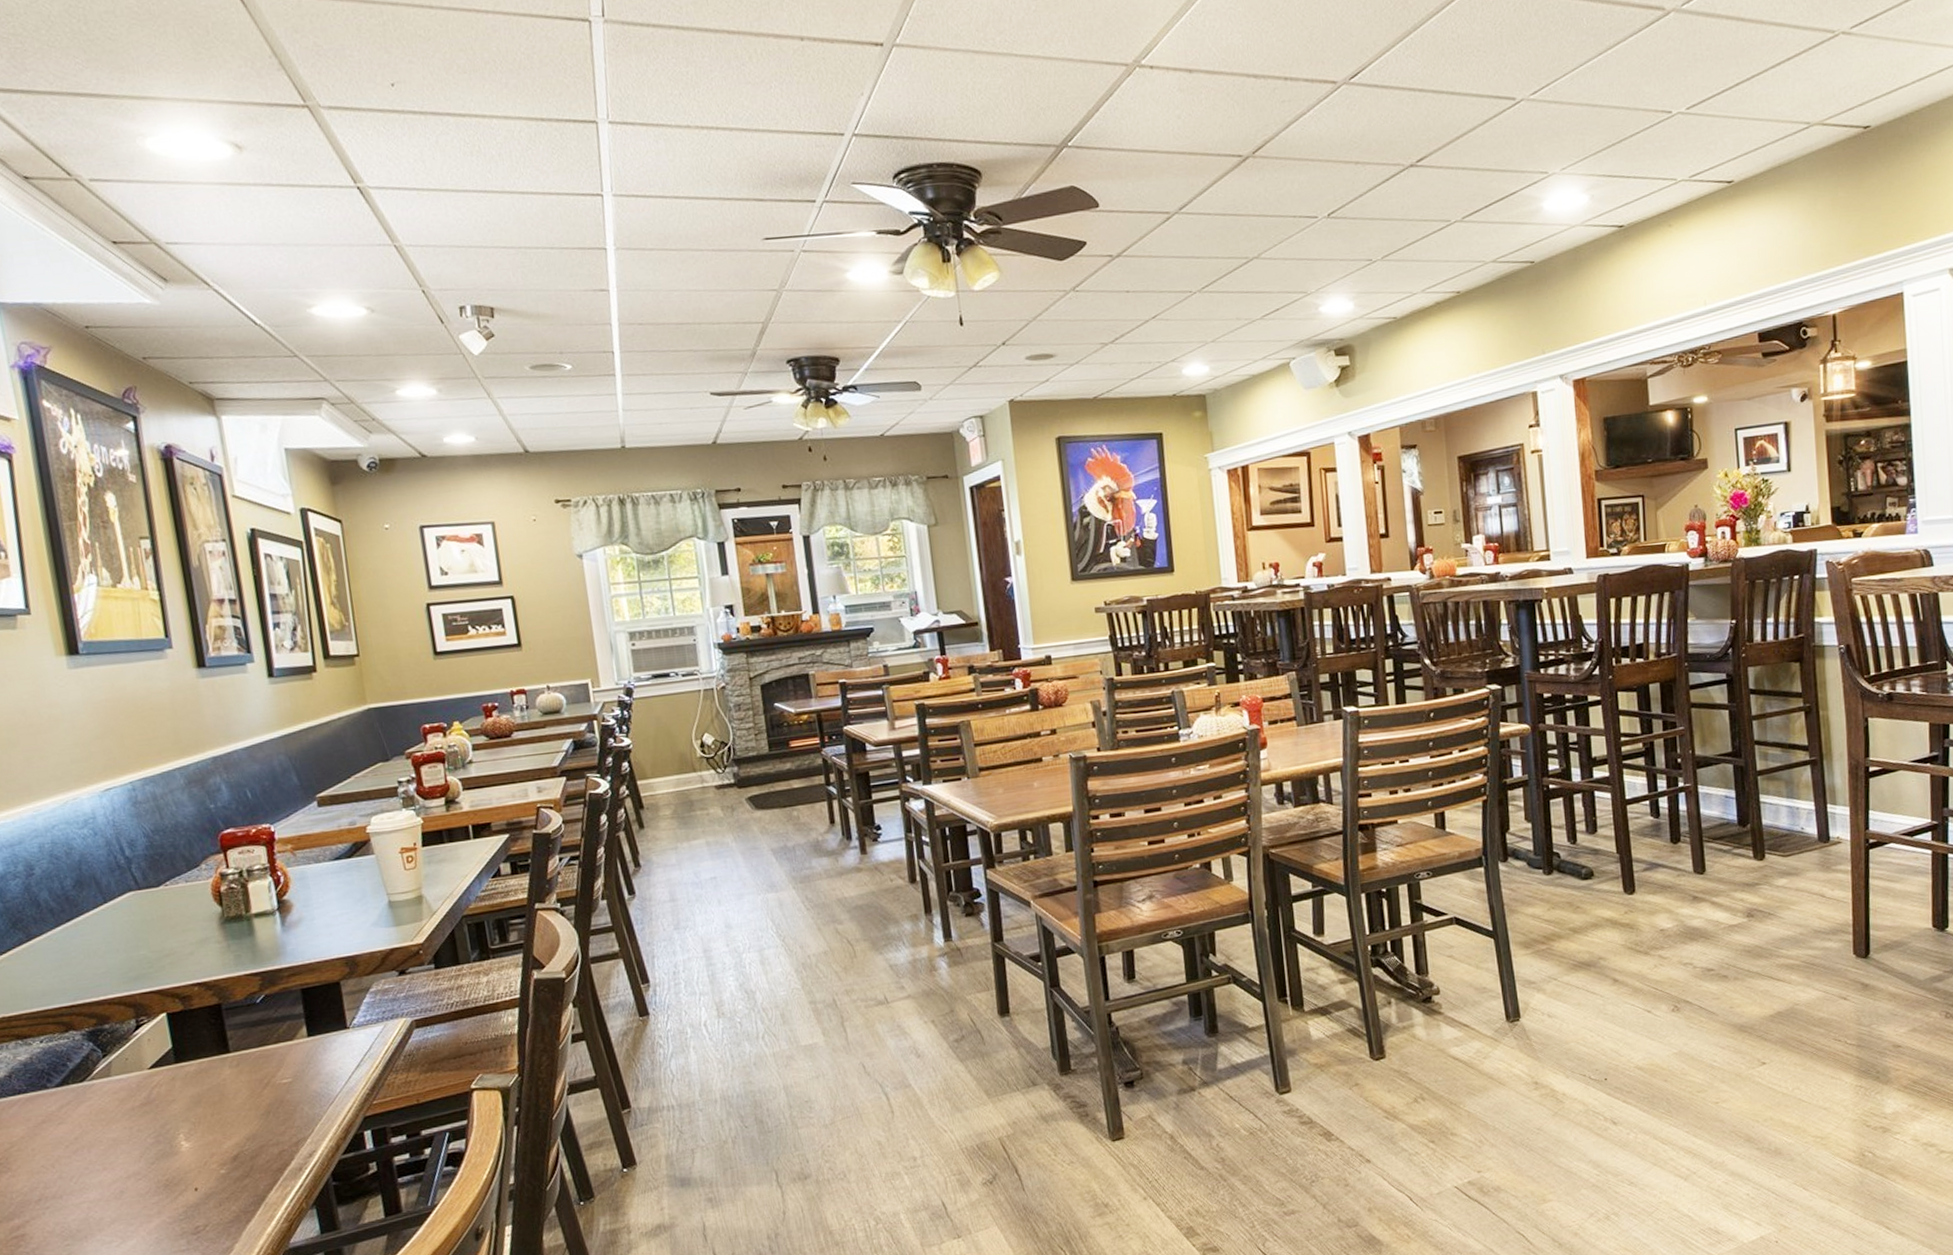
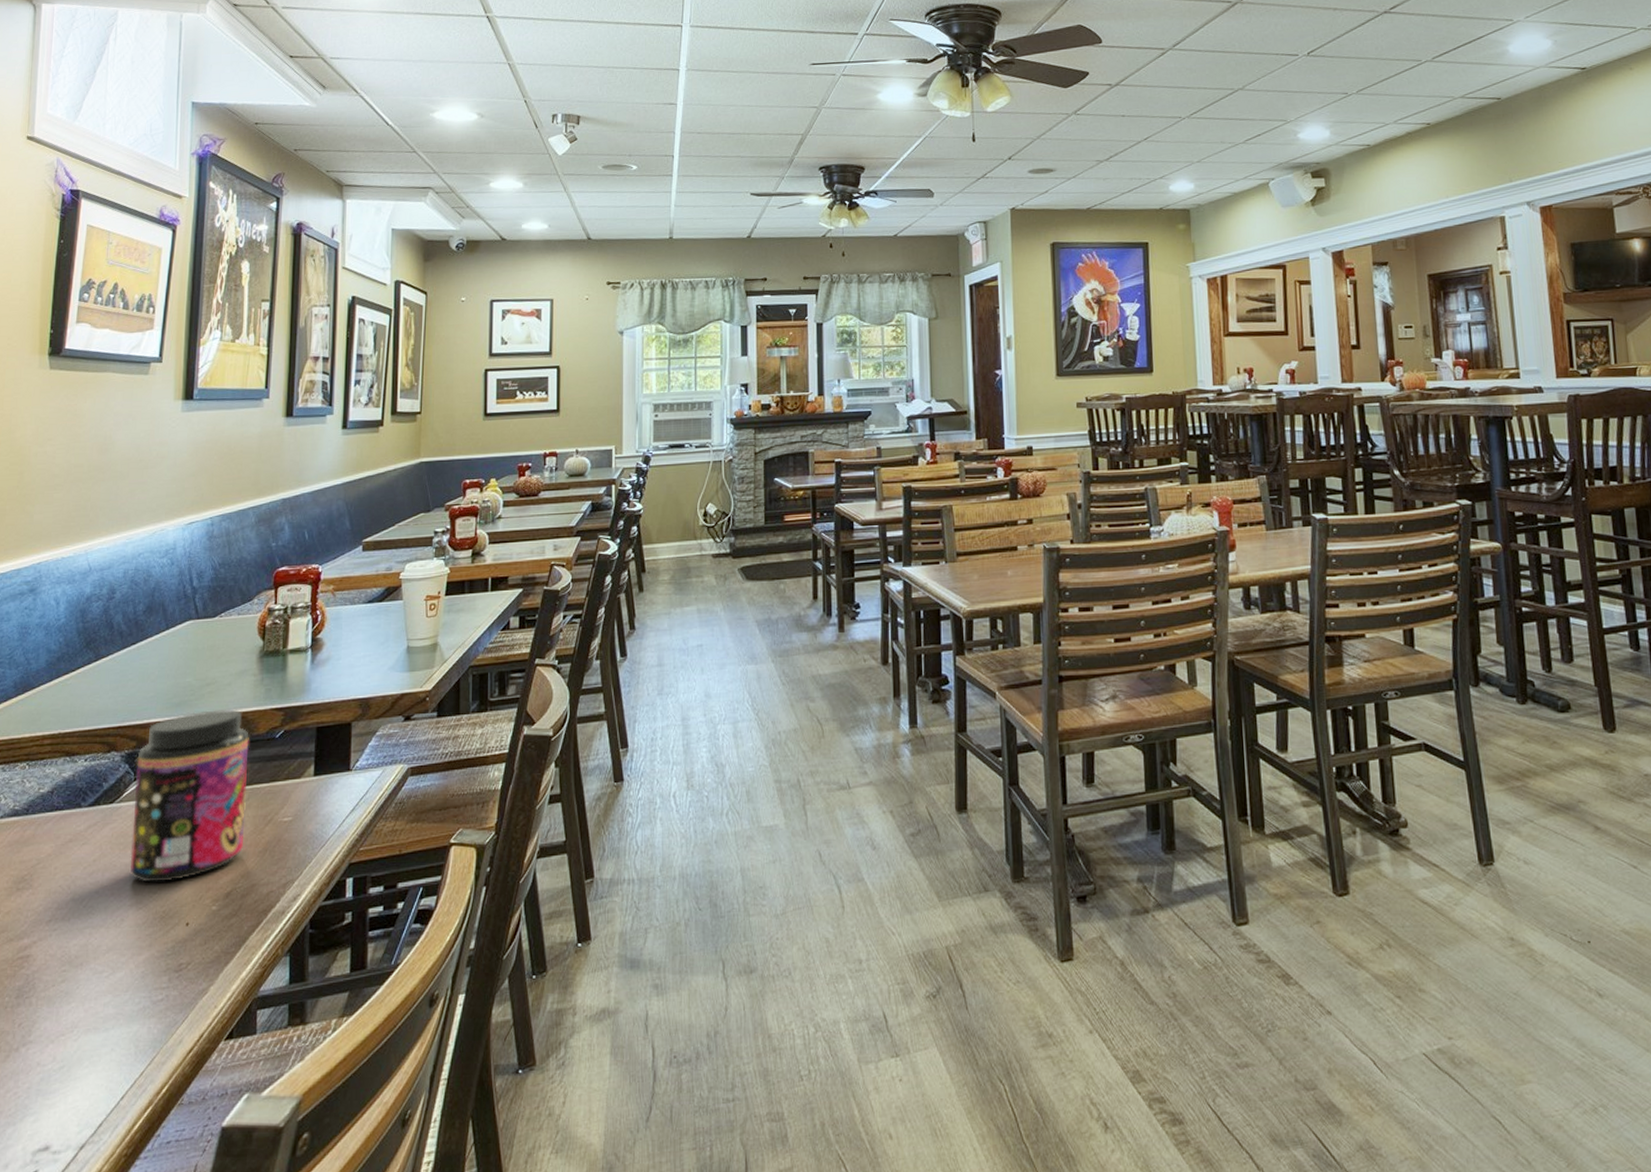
jar: none [101,978,243,1155] -> present [130,709,249,883]

